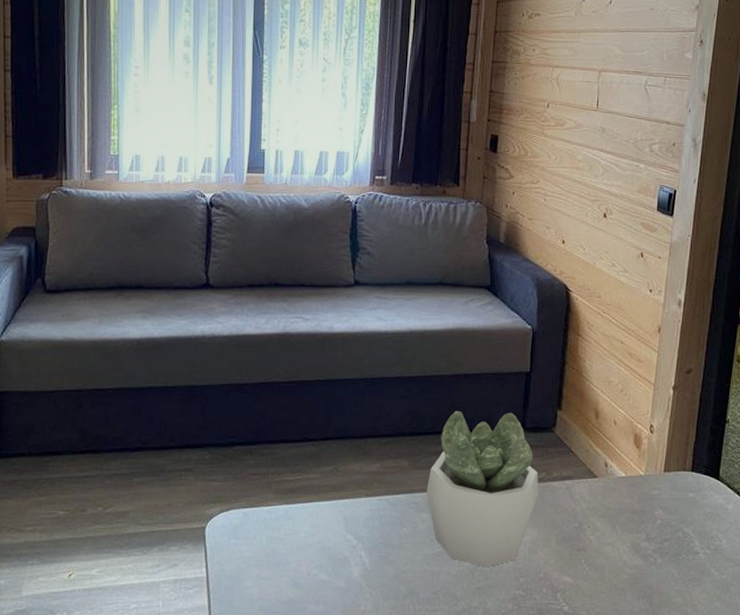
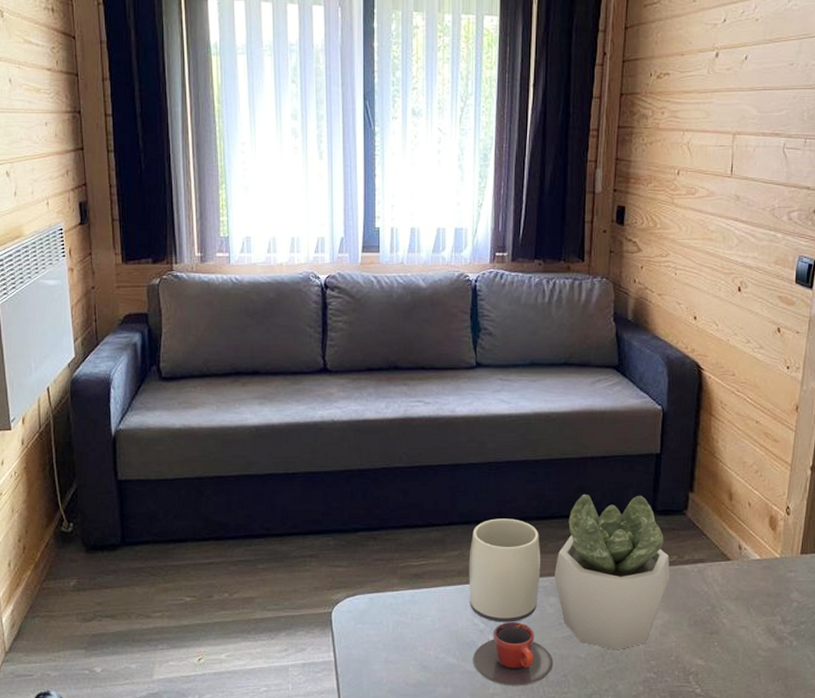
mug: none [342,434,414,538] -> present [469,518,541,622]
teacup: none [344,537,424,604] -> present [472,621,554,686]

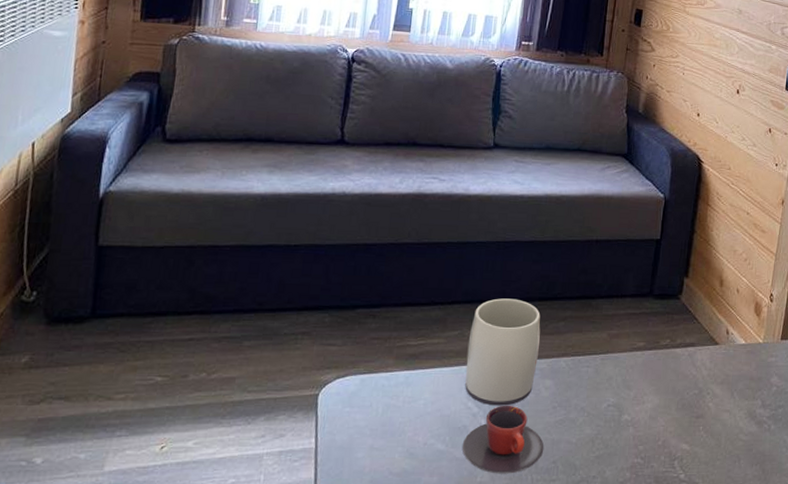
succulent plant: present [554,494,670,651] -> none [552,276,663,435]

